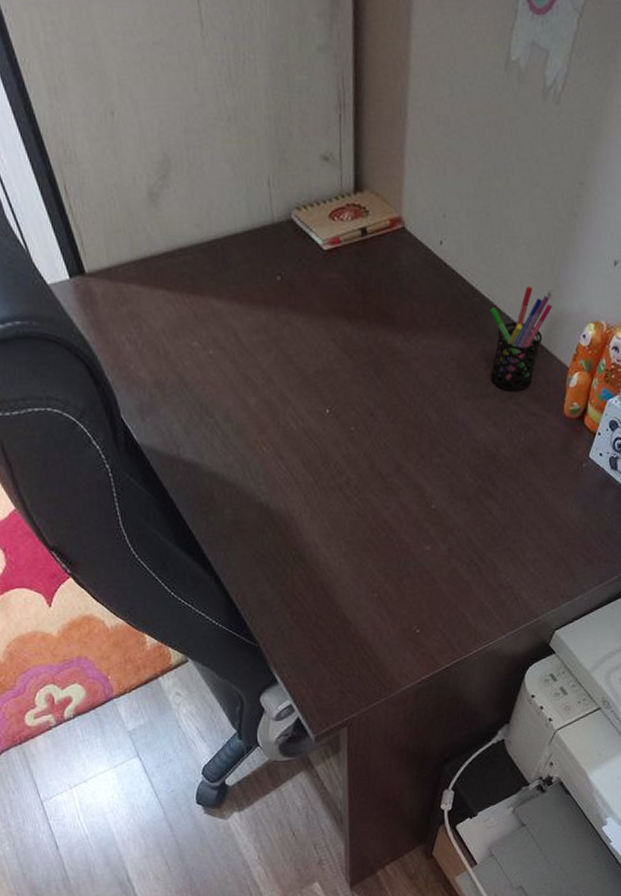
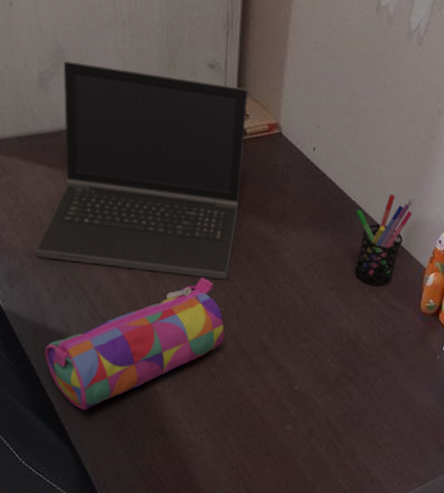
laptop computer: none [163,171,366,397] -> present [36,61,248,280]
pencil case: none [182,396,357,540] -> present [45,278,225,410]

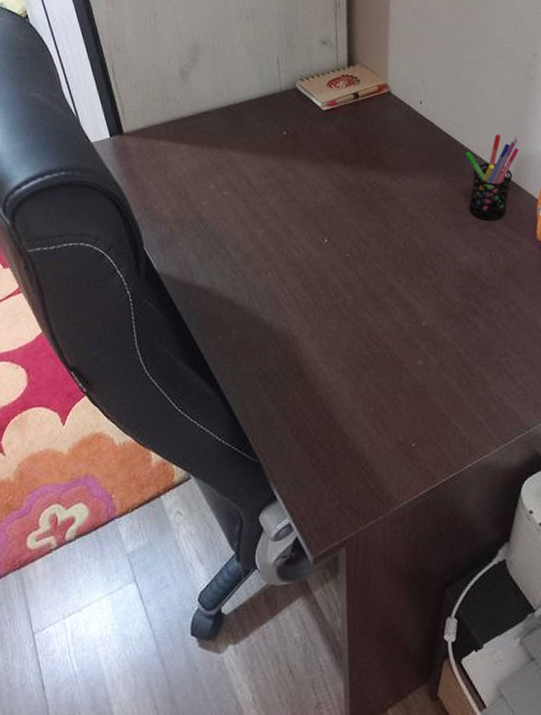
laptop computer: present [36,61,248,280] -> none [183,55,358,229]
pencil case: present [45,278,225,410] -> none [194,228,353,359]

